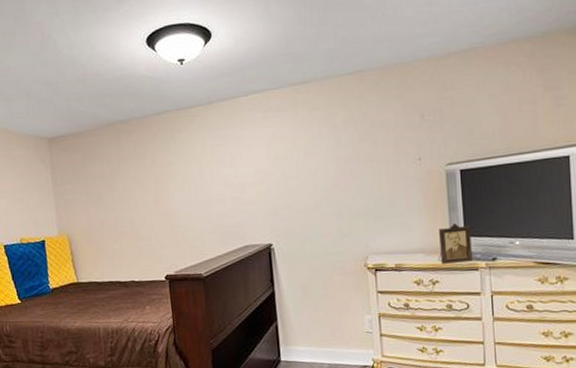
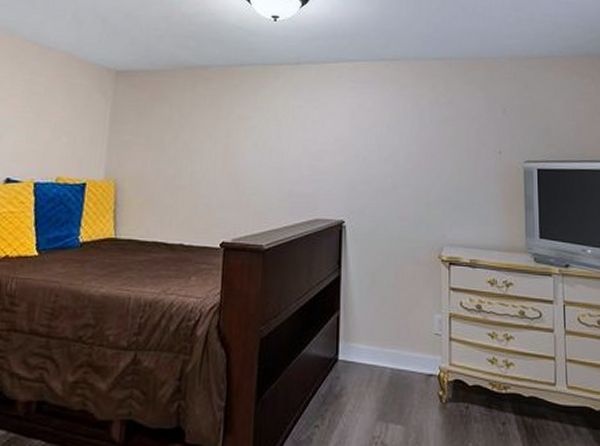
photo frame: present [438,223,473,264] -> none [513,223,546,266]

